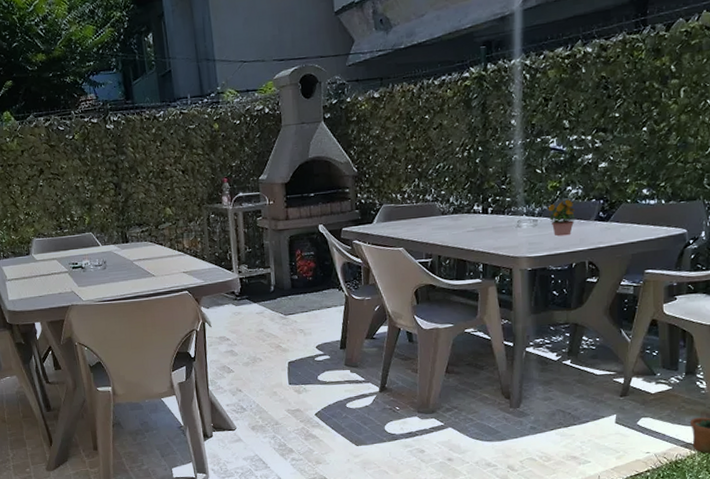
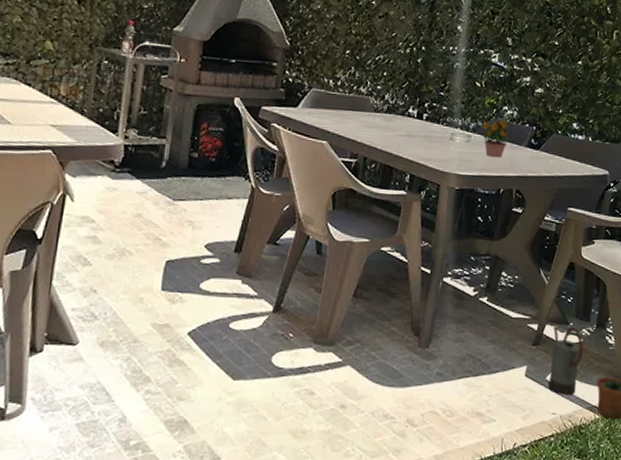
watering can: none [640,377,674,437] -> present [548,325,584,395]

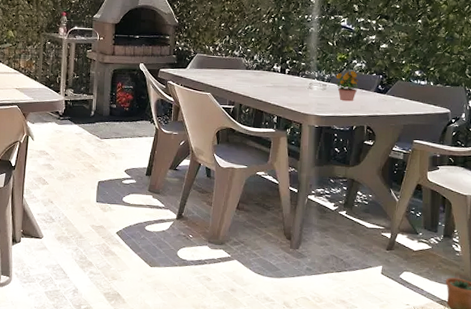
watering can: present [548,325,584,395] -> none [402,235,433,291]

